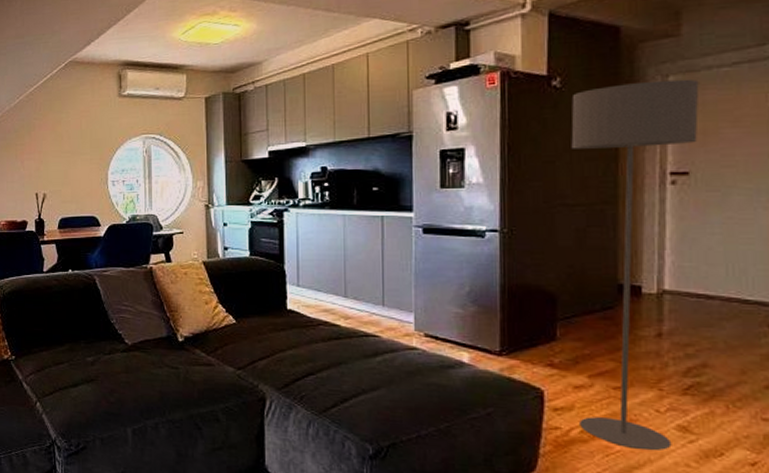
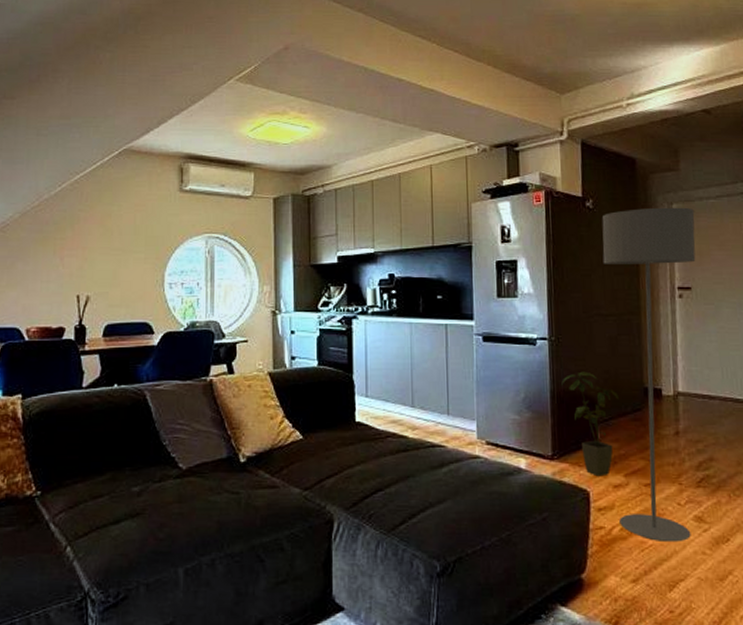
house plant: none [514,265,585,376] -> present [561,371,619,477]

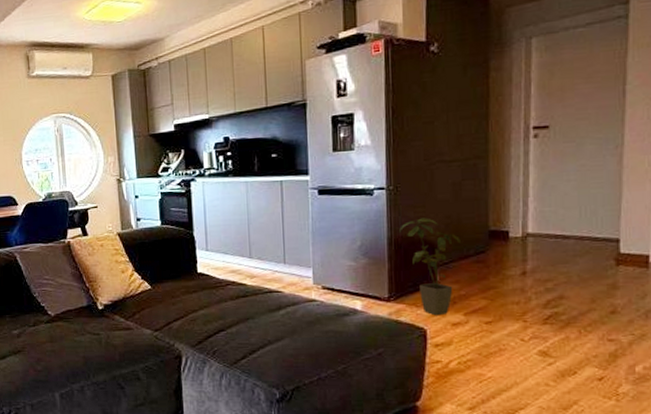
floor lamp: present [602,207,696,543] -> none [447,40,558,375]

